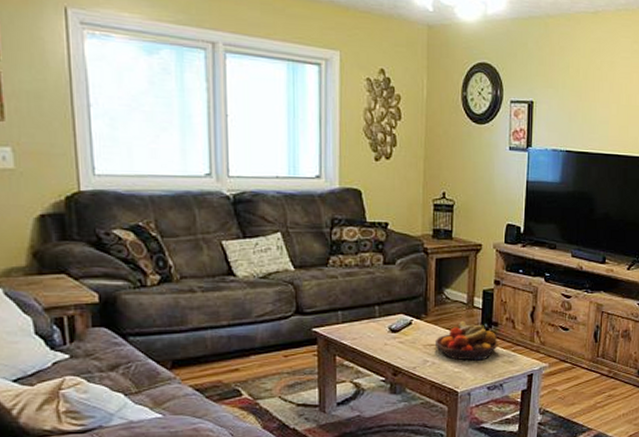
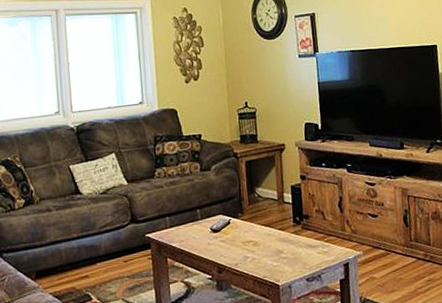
fruit bowl: present [434,320,498,361] -> none [252,216,312,254]

